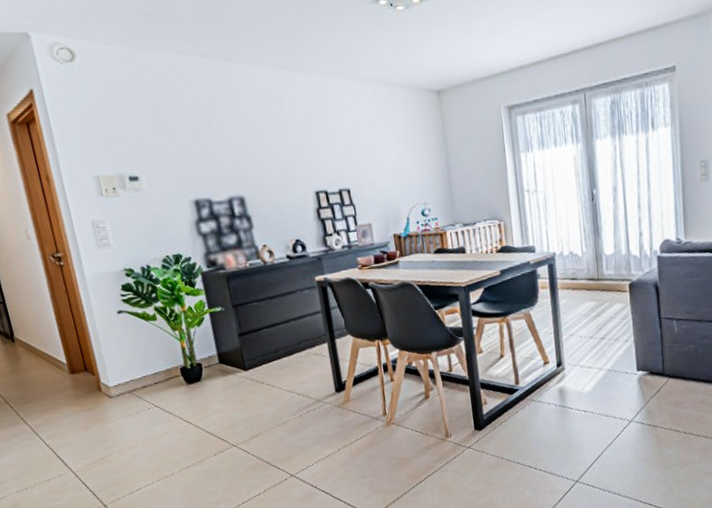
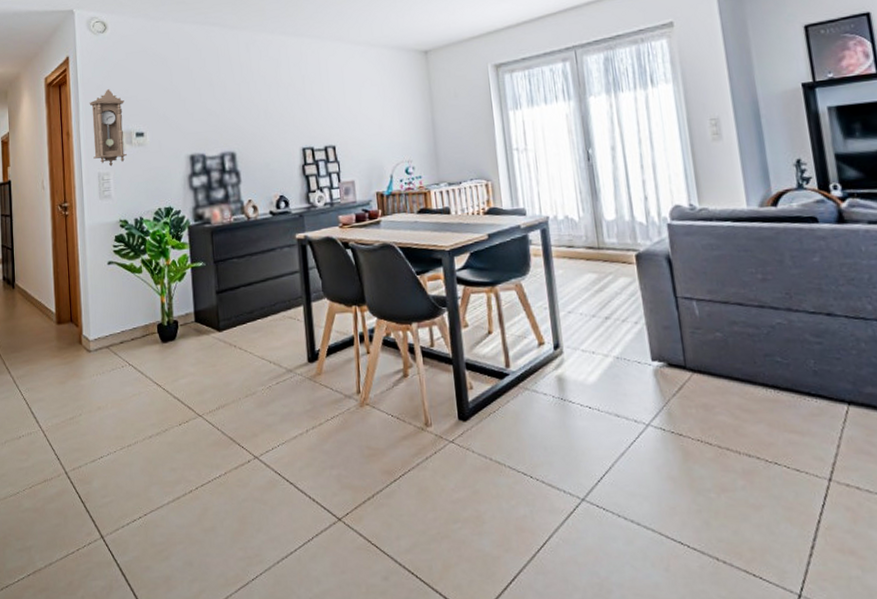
pendulum clock: none [67,128,123,214] -> present [89,89,128,167]

